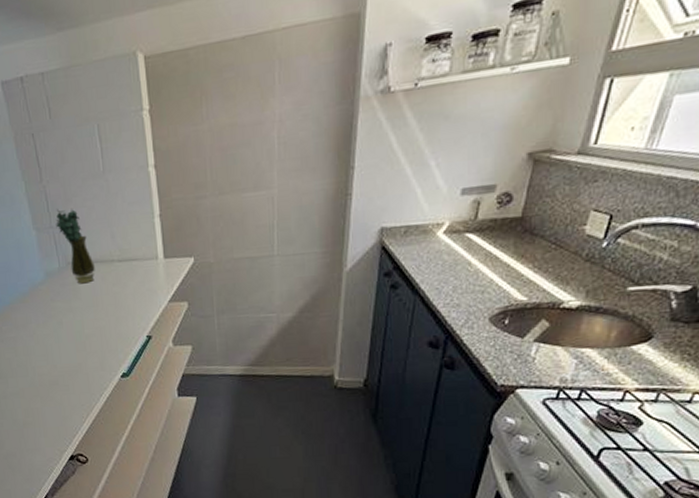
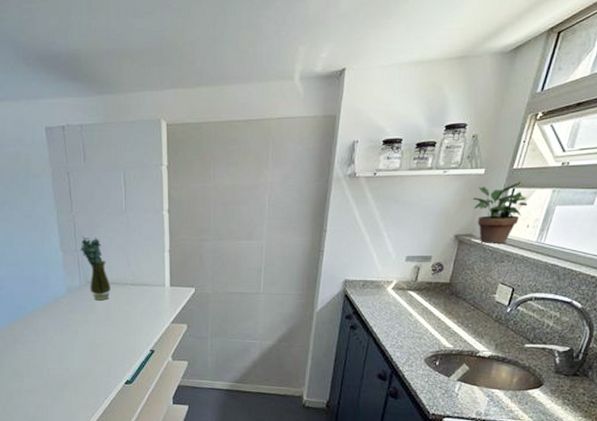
potted plant: none [553,67,633,160] -> present [473,181,528,245]

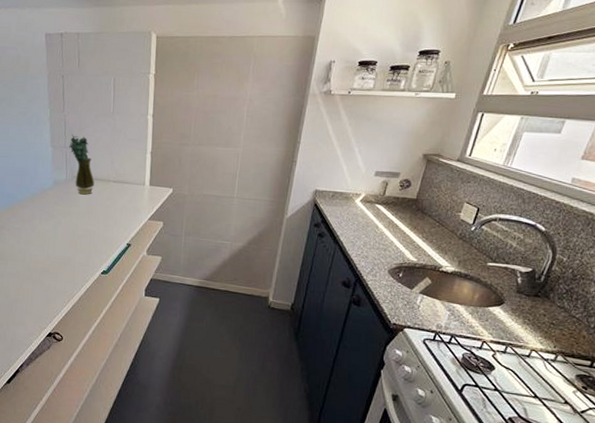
potted plant: present [473,181,528,245] -> none [443,107,496,166]

